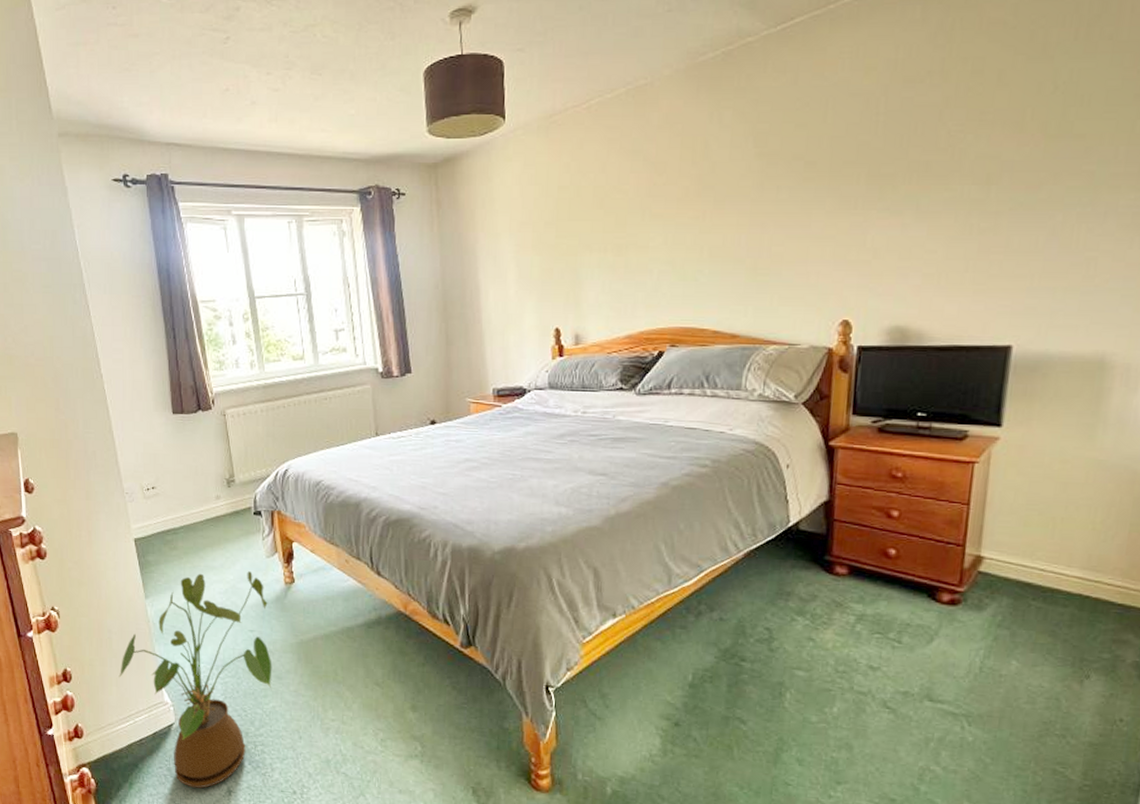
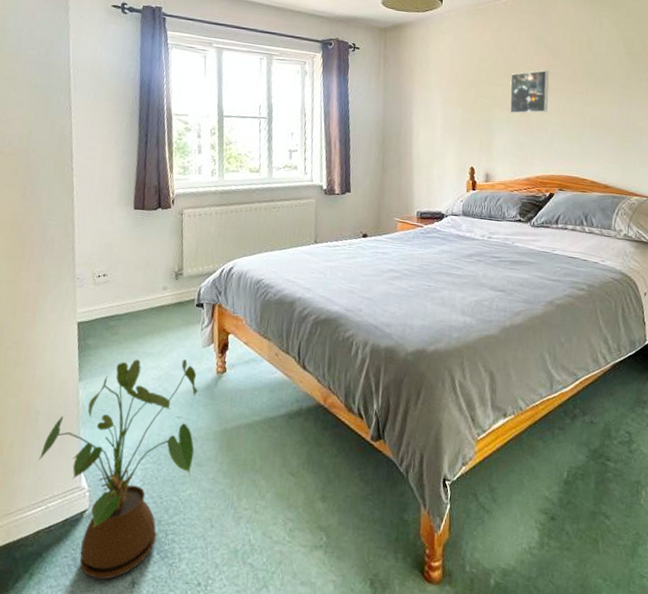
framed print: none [600,192,652,255] -> present [509,70,549,114]

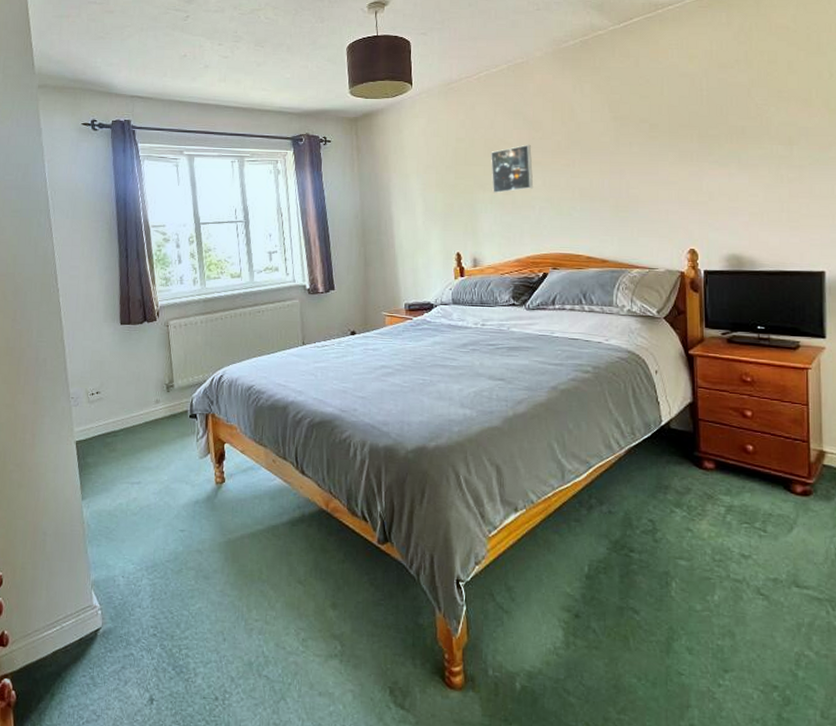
house plant: present [38,359,198,580] -> none [49,472,200,698]

